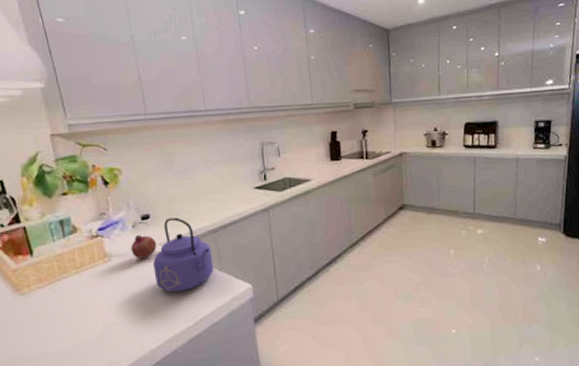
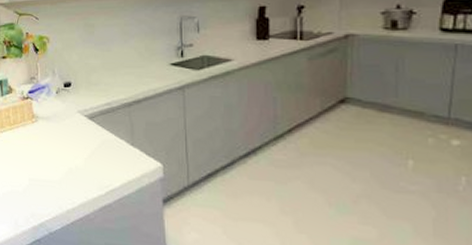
fruit: present [131,234,157,259] -> none [54,100,76,124]
kettle: present [152,217,214,292] -> none [71,88,126,160]

